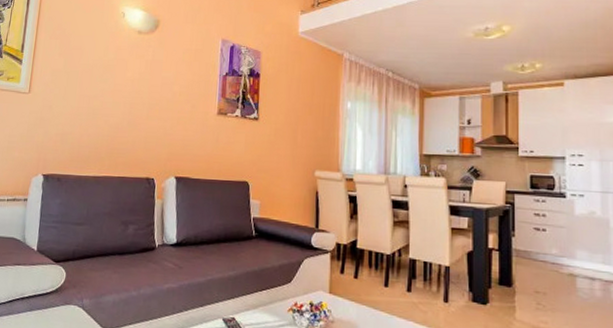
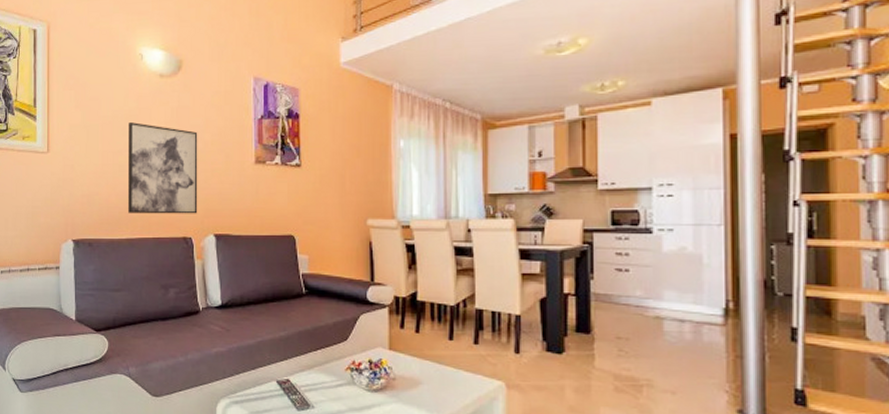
wall art: none [98,71,168,157] -> present [128,122,198,214]

